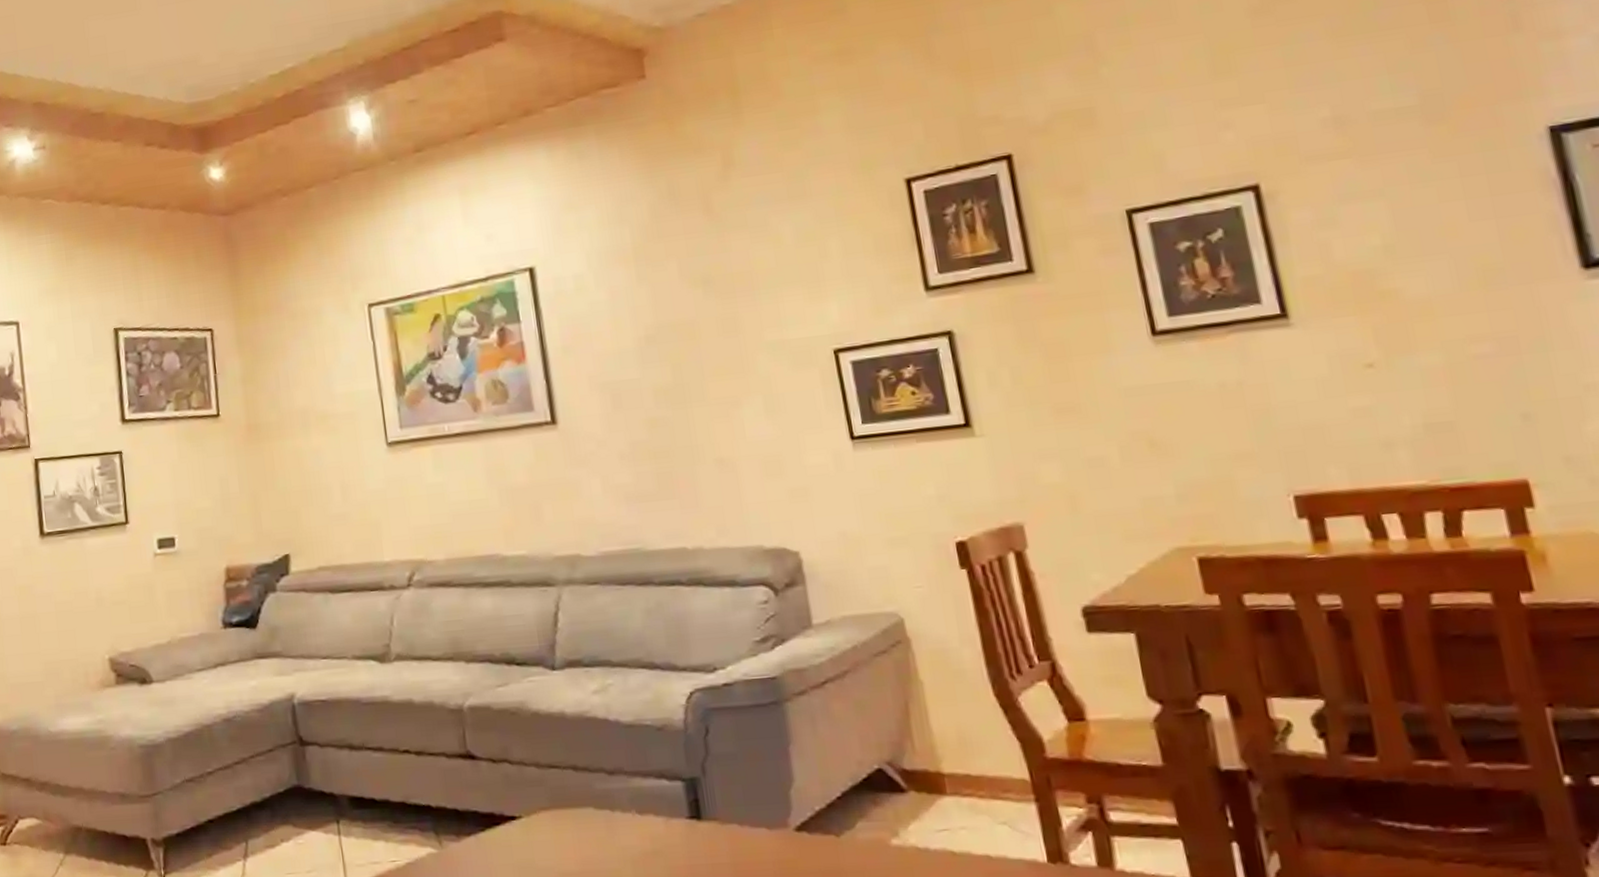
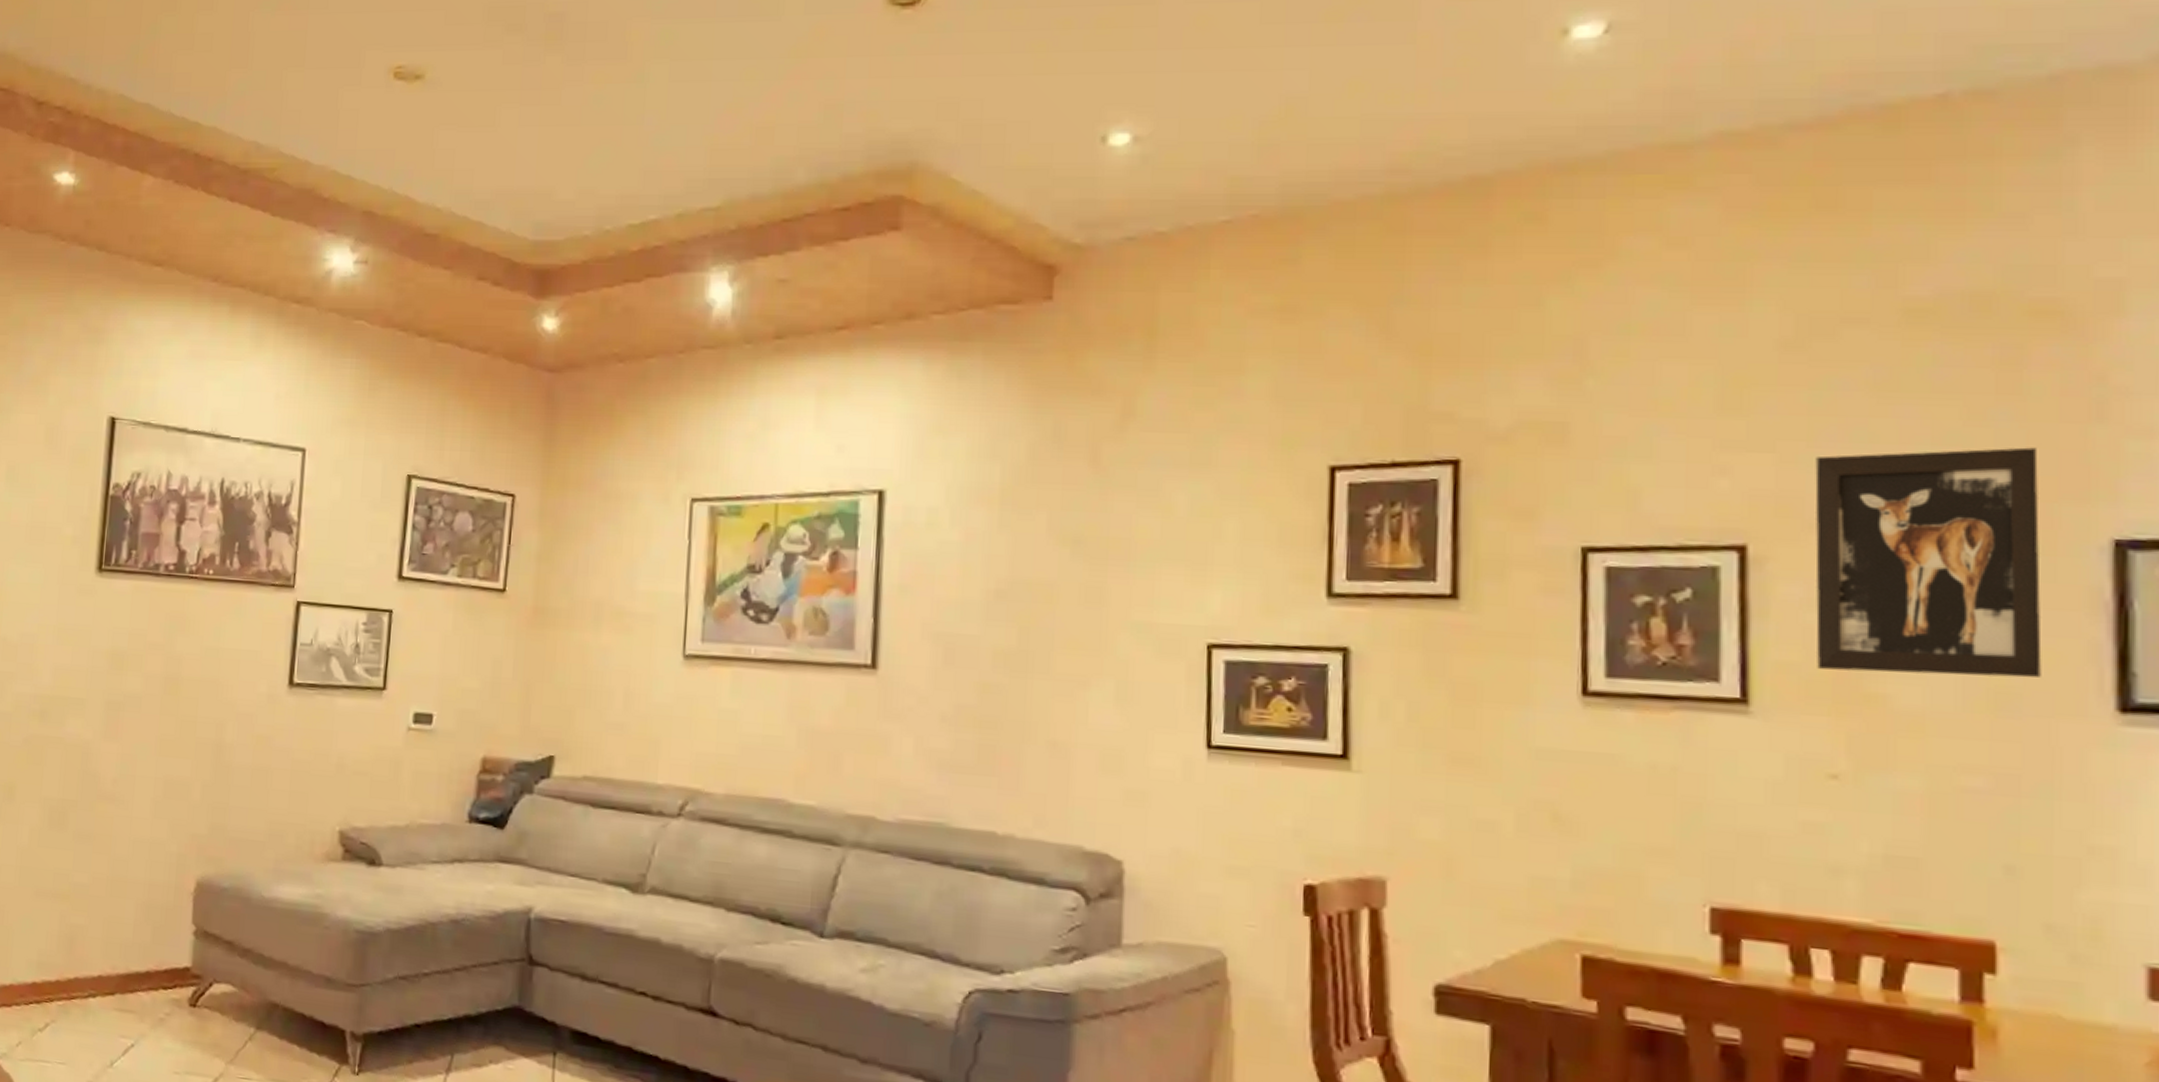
wall art: none [1298,62,1516,277] -> present [1815,447,2042,678]

